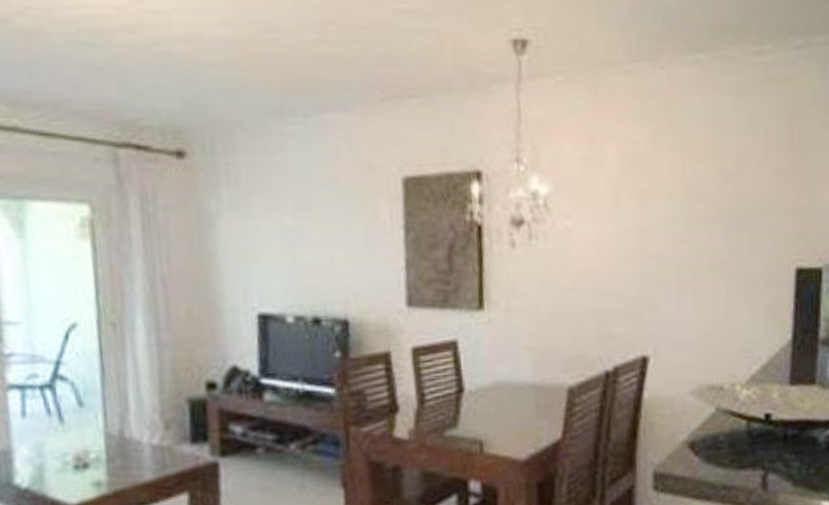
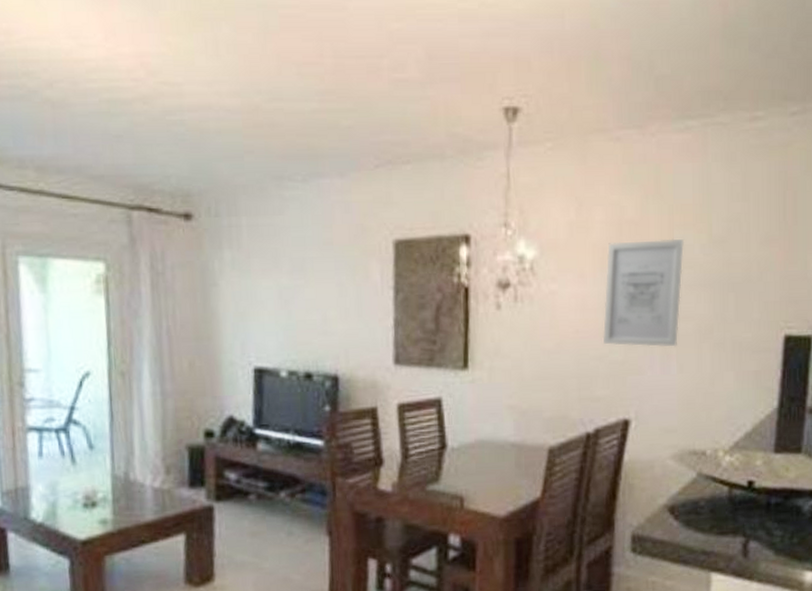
wall art: none [618,173,697,283] -> present [602,238,684,348]

